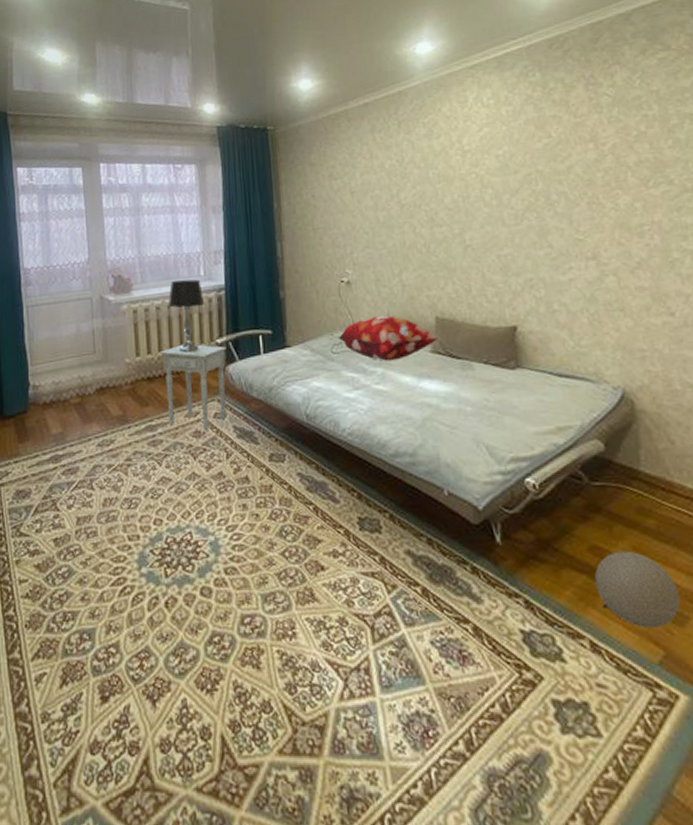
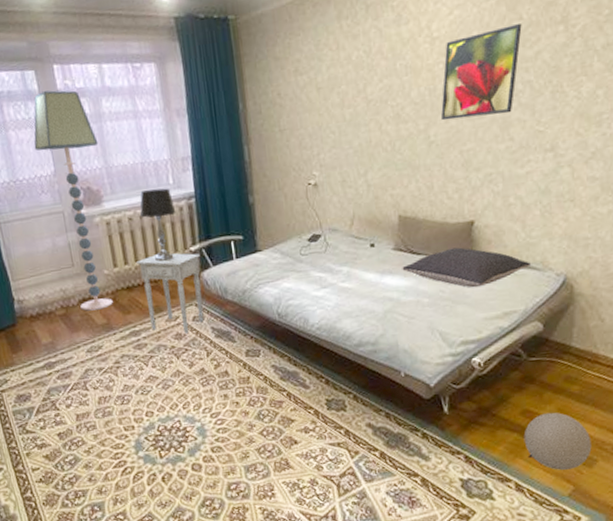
floor lamp: none [72,185,134,401] -> present [34,90,113,311]
decorative pillow: present [340,315,439,361] -> none [308,216,401,261]
pillow: none [441,353,583,398] -> present [402,247,531,288]
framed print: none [475,140,552,226] -> present [440,22,522,121]

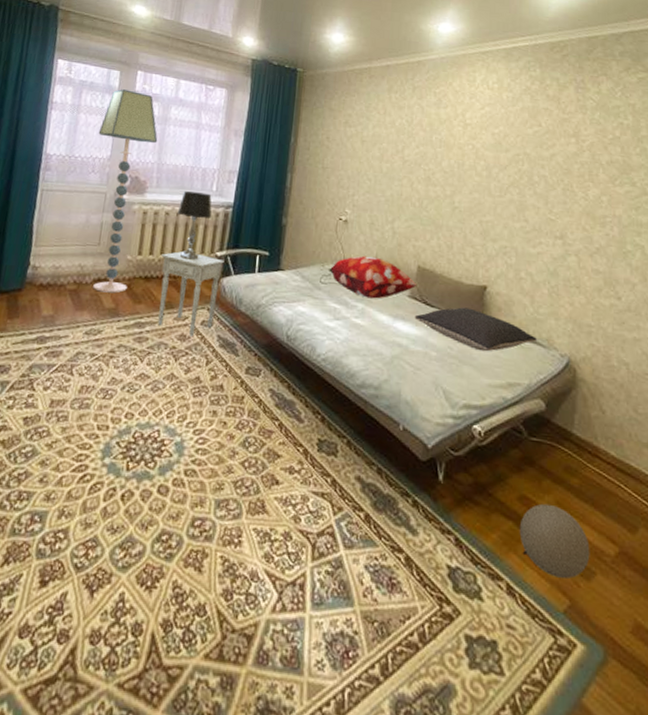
decorative pillow: none [308,216,401,261] -> present [330,255,417,299]
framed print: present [440,22,522,121] -> none [465,128,541,199]

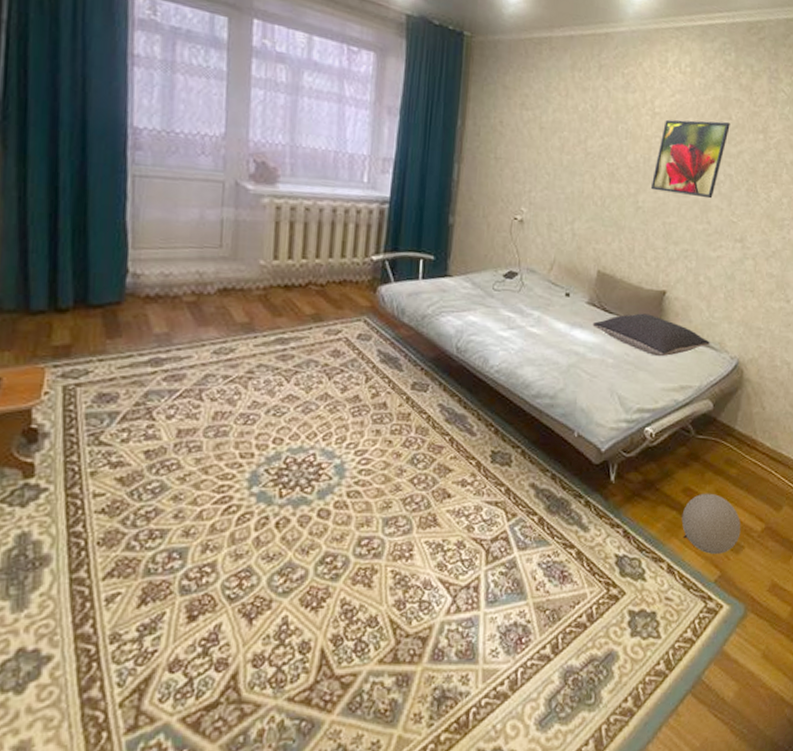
floor lamp: present [93,89,158,293] -> none [205,43,288,305]
nightstand: present [158,250,224,336] -> none [303,254,382,352]
table lamp: present [178,191,212,260] -> none [321,182,365,265]
decorative pillow: present [330,255,417,299] -> none [504,259,597,306]
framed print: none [465,128,541,199] -> present [650,119,730,199]

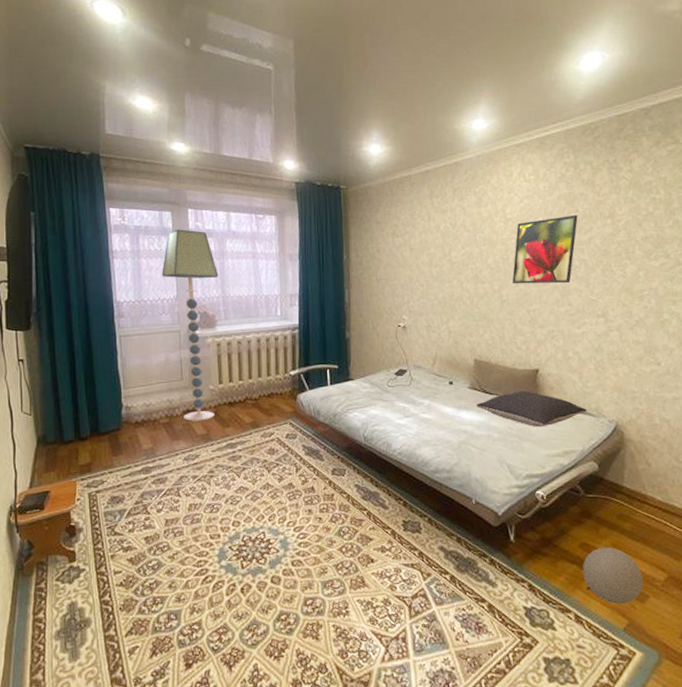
floor lamp: none [205,43,288,305] -> present [161,229,219,422]

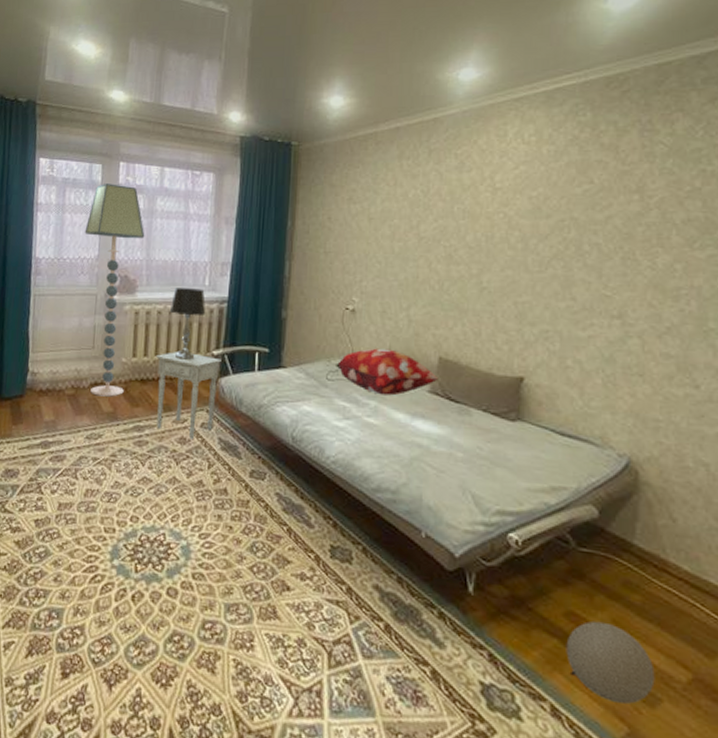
nightstand: none [240,374,298,449] -> present [156,351,221,439]
table lamp: none [249,319,281,382] -> present [170,288,206,360]
decorative pillow: none [395,356,476,395] -> present [337,348,439,396]
pillow: present [476,391,587,428] -> none [436,402,587,452]
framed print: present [512,214,578,284] -> none [496,186,592,272]

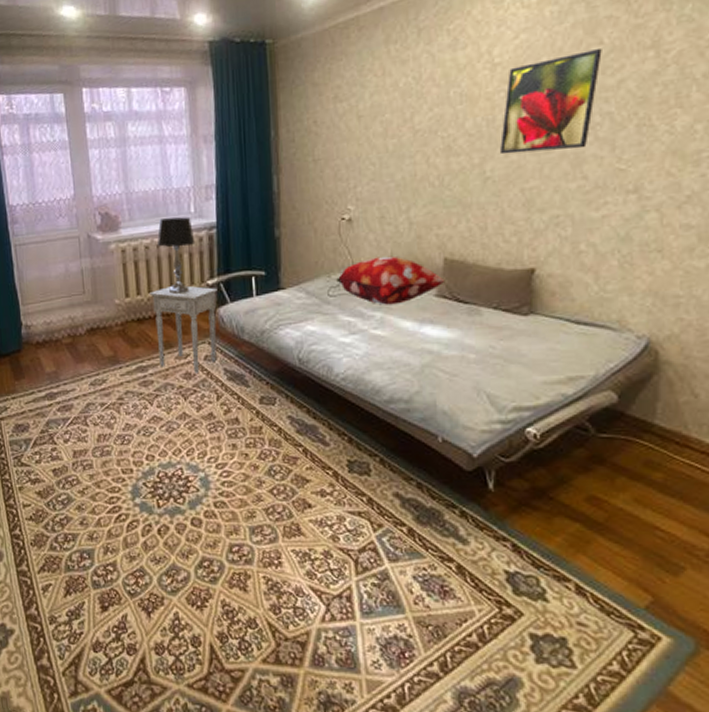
floor lamp: present [84,184,145,397] -> none [56,113,122,341]
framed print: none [496,186,592,272] -> present [499,47,602,155]
ball: present [566,620,655,704] -> none [588,502,678,575]

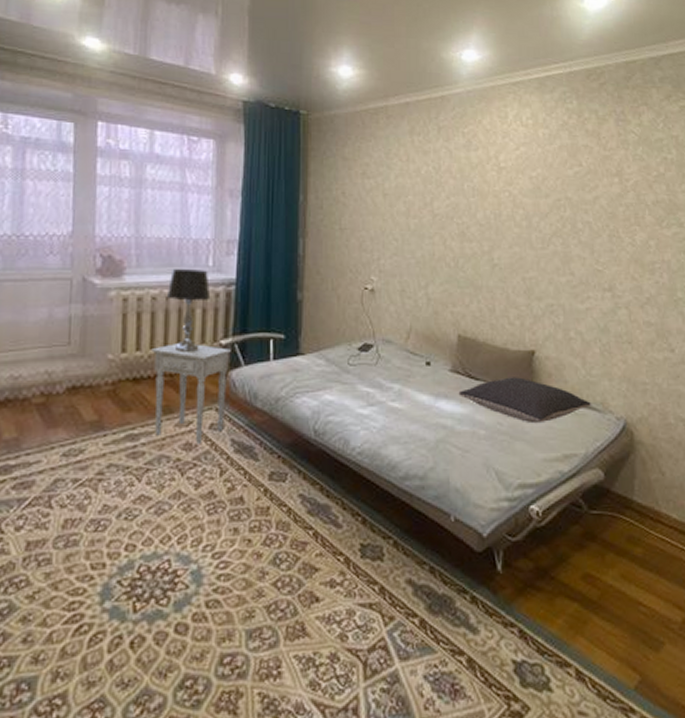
decorative pillow: present [338,256,446,305] -> none [359,329,459,377]
pillow: none [445,298,604,346] -> present [458,377,591,424]
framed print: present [499,47,602,155] -> none [504,168,582,249]

